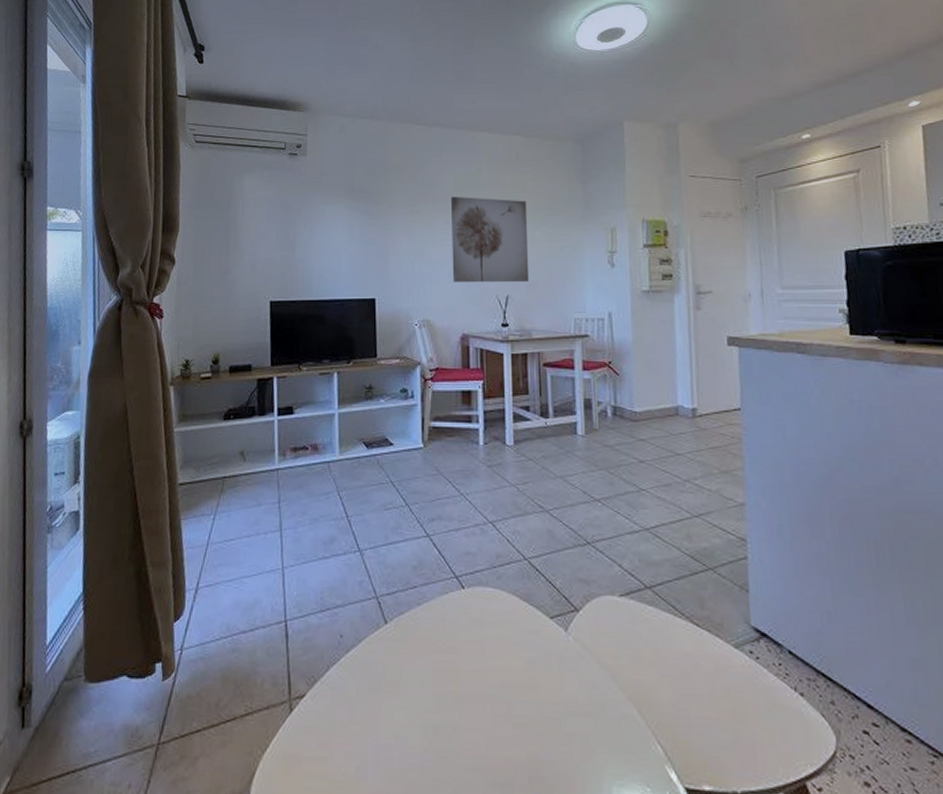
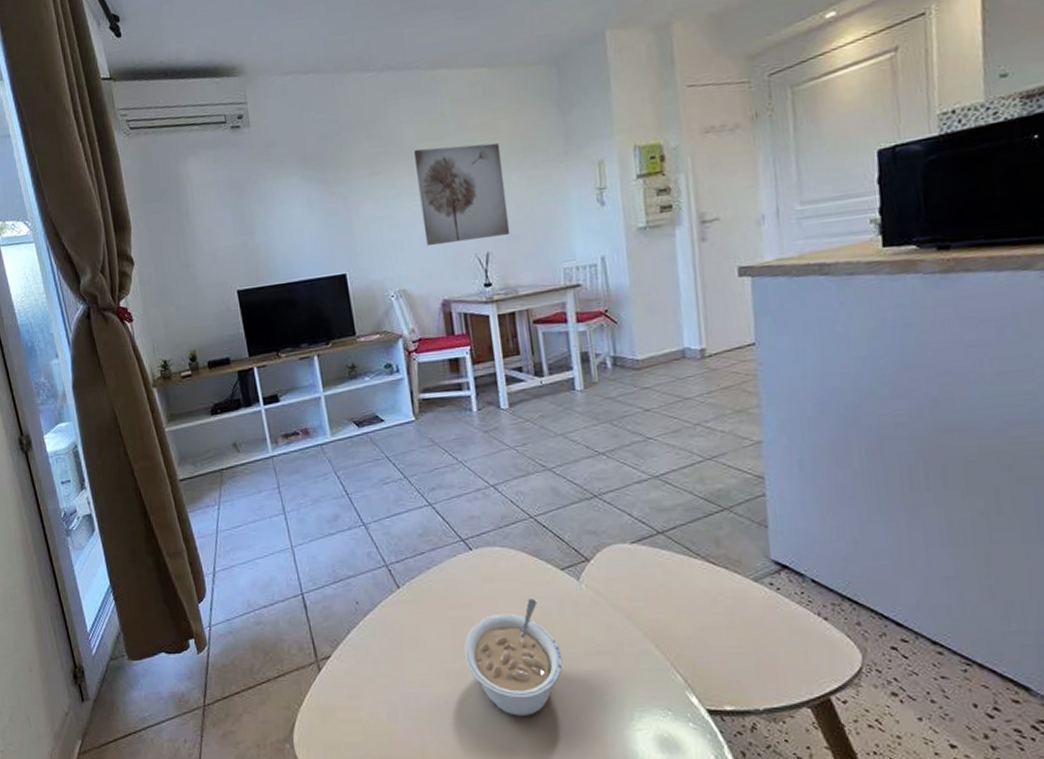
legume: none [444,647,544,782] -> present [463,599,563,716]

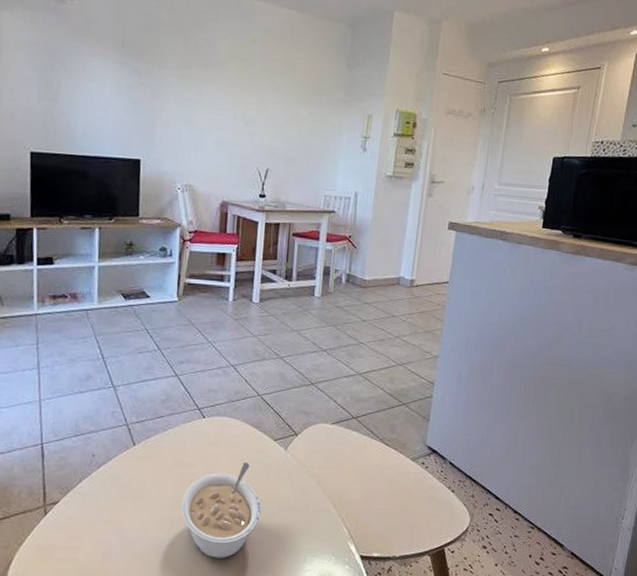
wall art: present [413,143,511,245] -> none [217,64,296,157]

